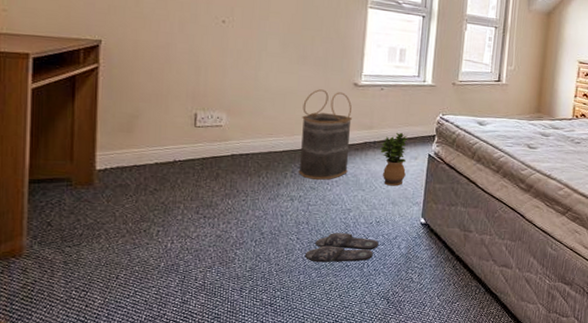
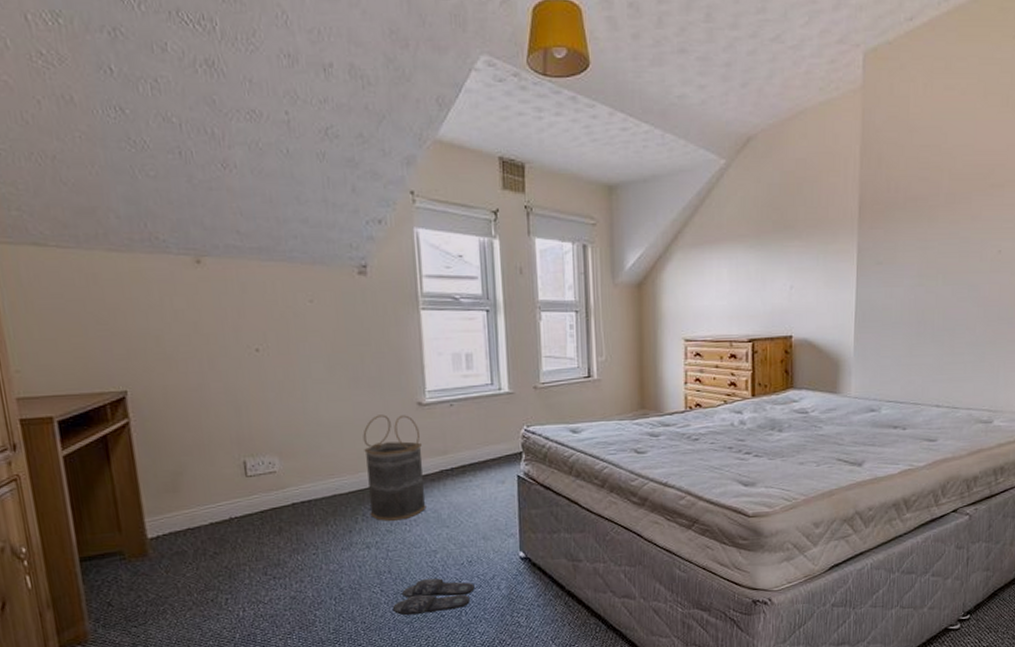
potted plant: present [379,132,408,186] -> none [458,453,494,518]

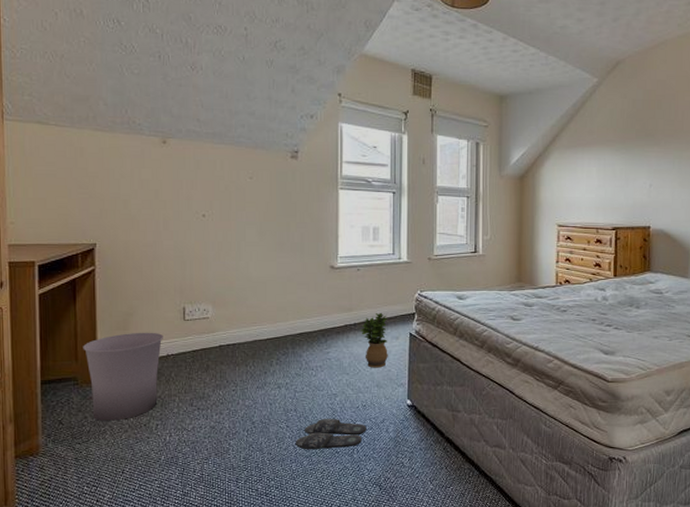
waste bin: none [126,492,224,599] -> present [83,332,163,421]
basket: present [363,414,426,521] -> none [283,274,331,366]
potted plant: none [458,453,494,518] -> present [360,312,388,368]

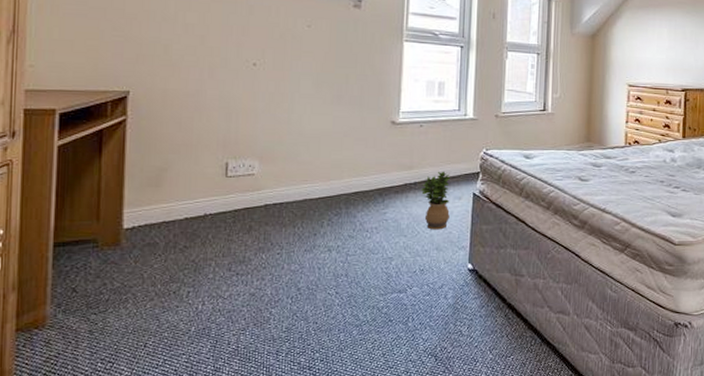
waste bin: present [83,332,163,421] -> none [106,189,201,288]
slippers: present [296,419,367,450] -> none [345,284,424,319]

